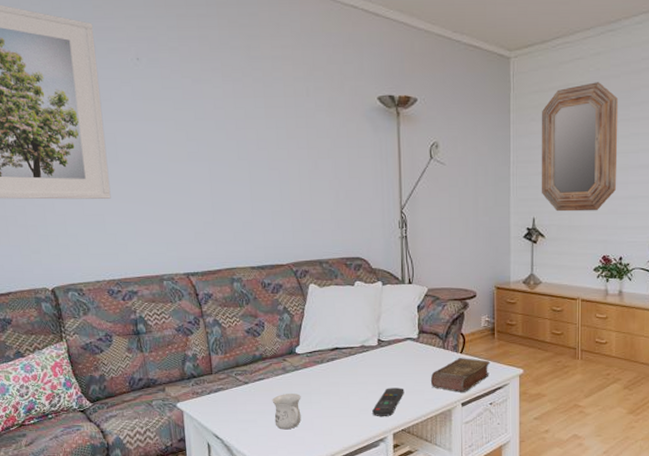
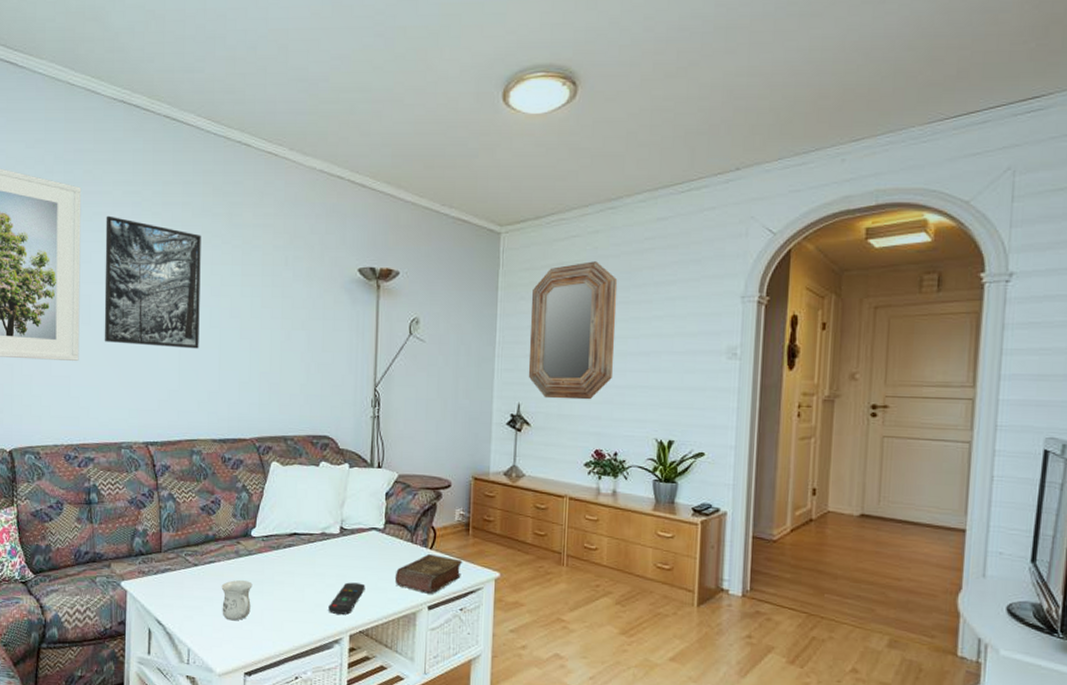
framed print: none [122,52,230,182] -> present [104,215,201,349]

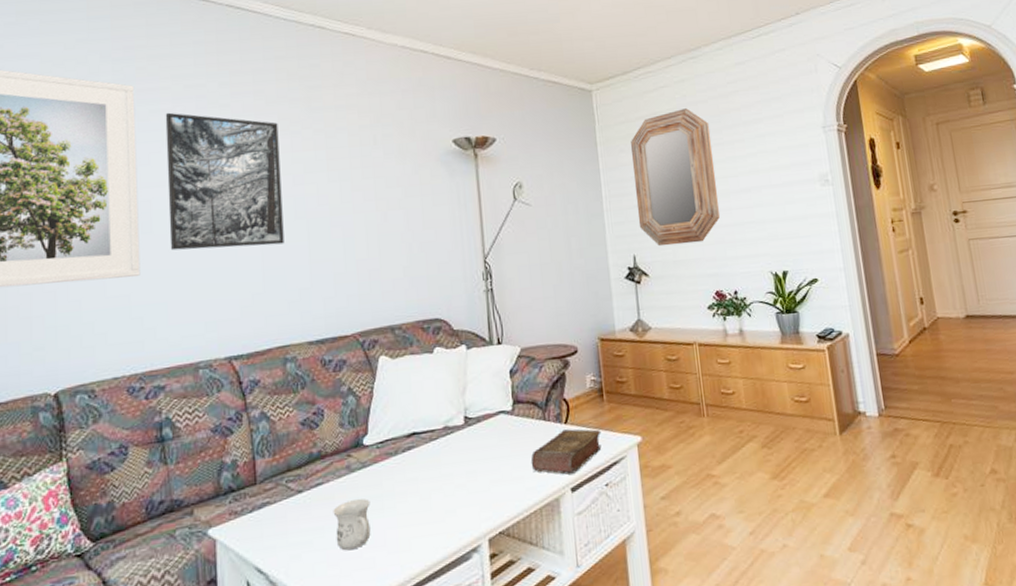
remote control: present [328,582,365,615] -> none [461,476,500,518]

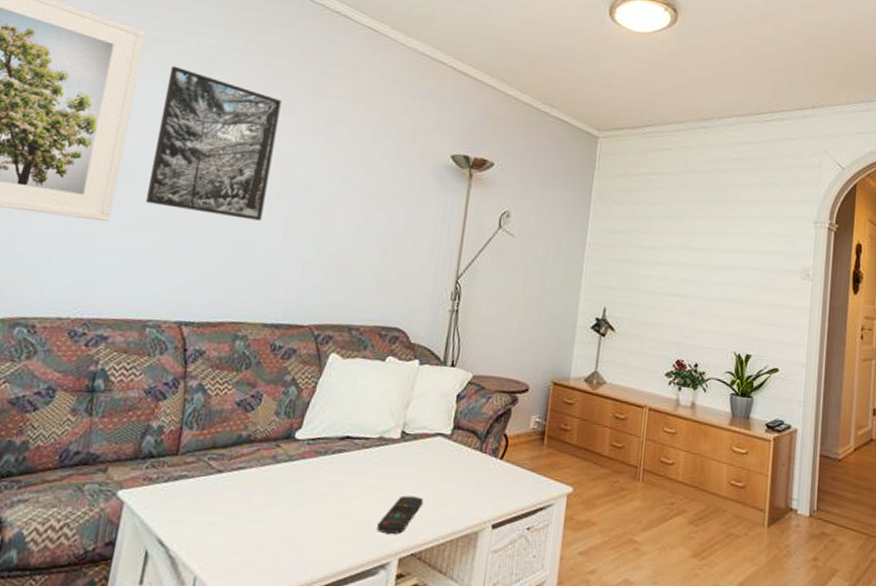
mug: present [333,498,371,551] -> none [245,491,289,541]
remote control: none [461,476,500,518] -> present [377,495,424,534]
book: present [530,429,602,475] -> none [457,465,535,511]
home mirror: present [631,108,720,247] -> none [615,174,706,309]

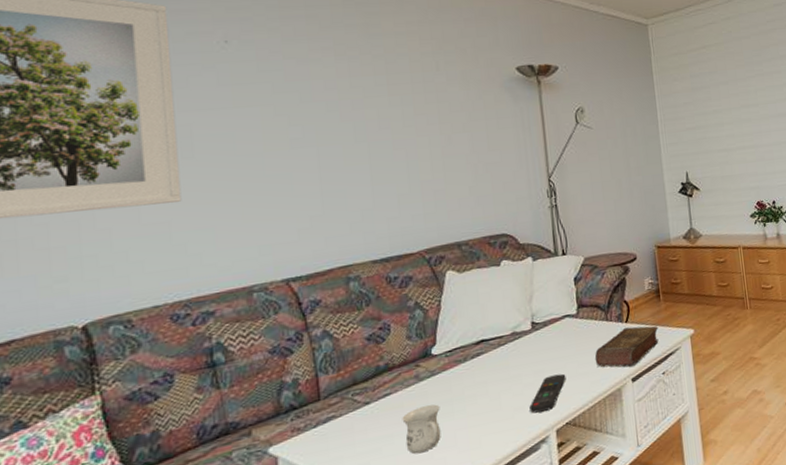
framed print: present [145,65,282,221] -> none [204,34,344,175]
mug: none [245,491,289,541] -> present [402,404,441,454]
book: none [457,465,535,511] -> present [594,326,659,368]

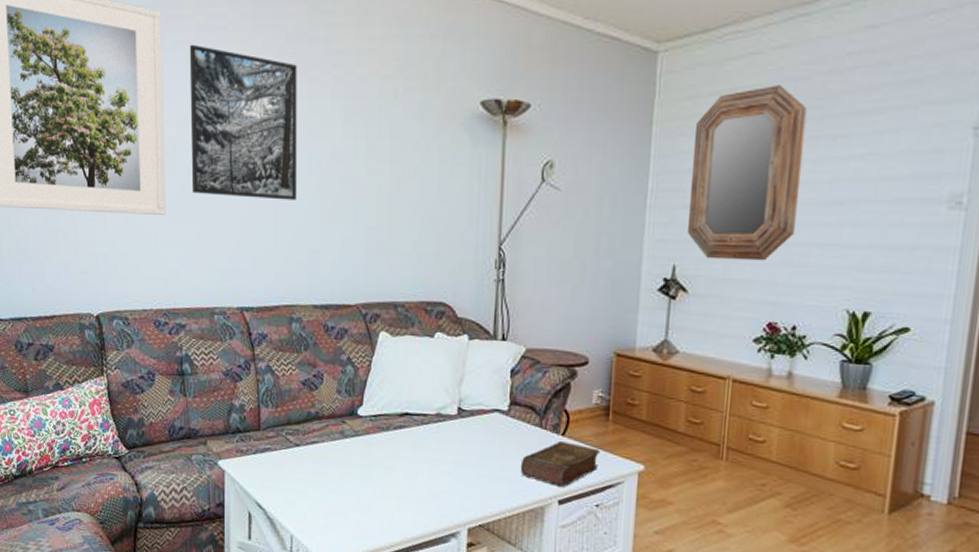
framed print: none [204,34,344,175] -> present [189,44,297,200]
mug: present [402,404,441,454] -> none [325,463,360,508]
remote control: present [529,373,566,414] -> none [444,470,486,506]
home mirror: none [683,43,761,164] -> present [686,85,808,261]

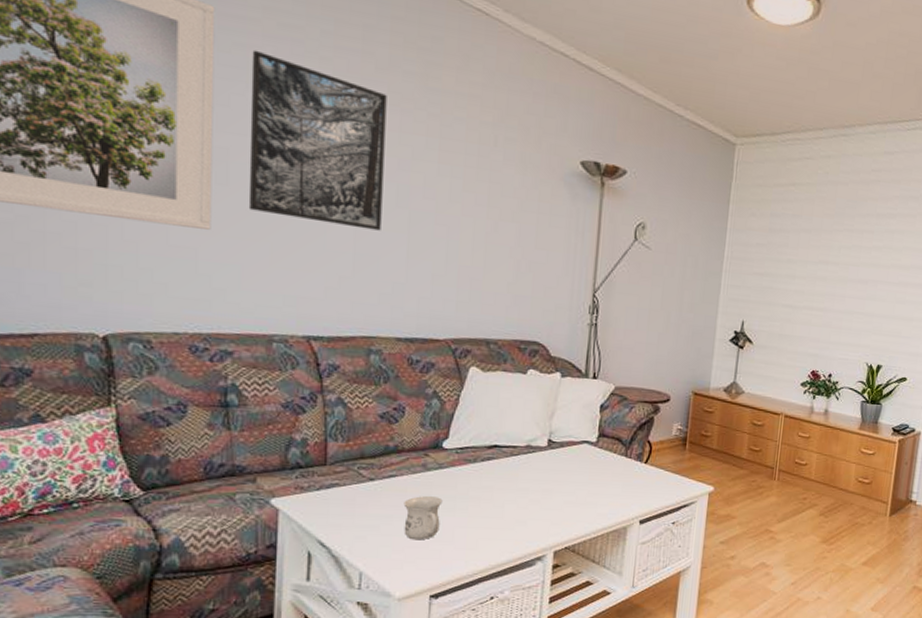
mug: none [325,463,360,508] -> present [403,496,443,540]
book: present [520,441,601,487] -> none [605,468,678,508]
home mirror: present [686,85,808,261] -> none [753,185,845,322]

